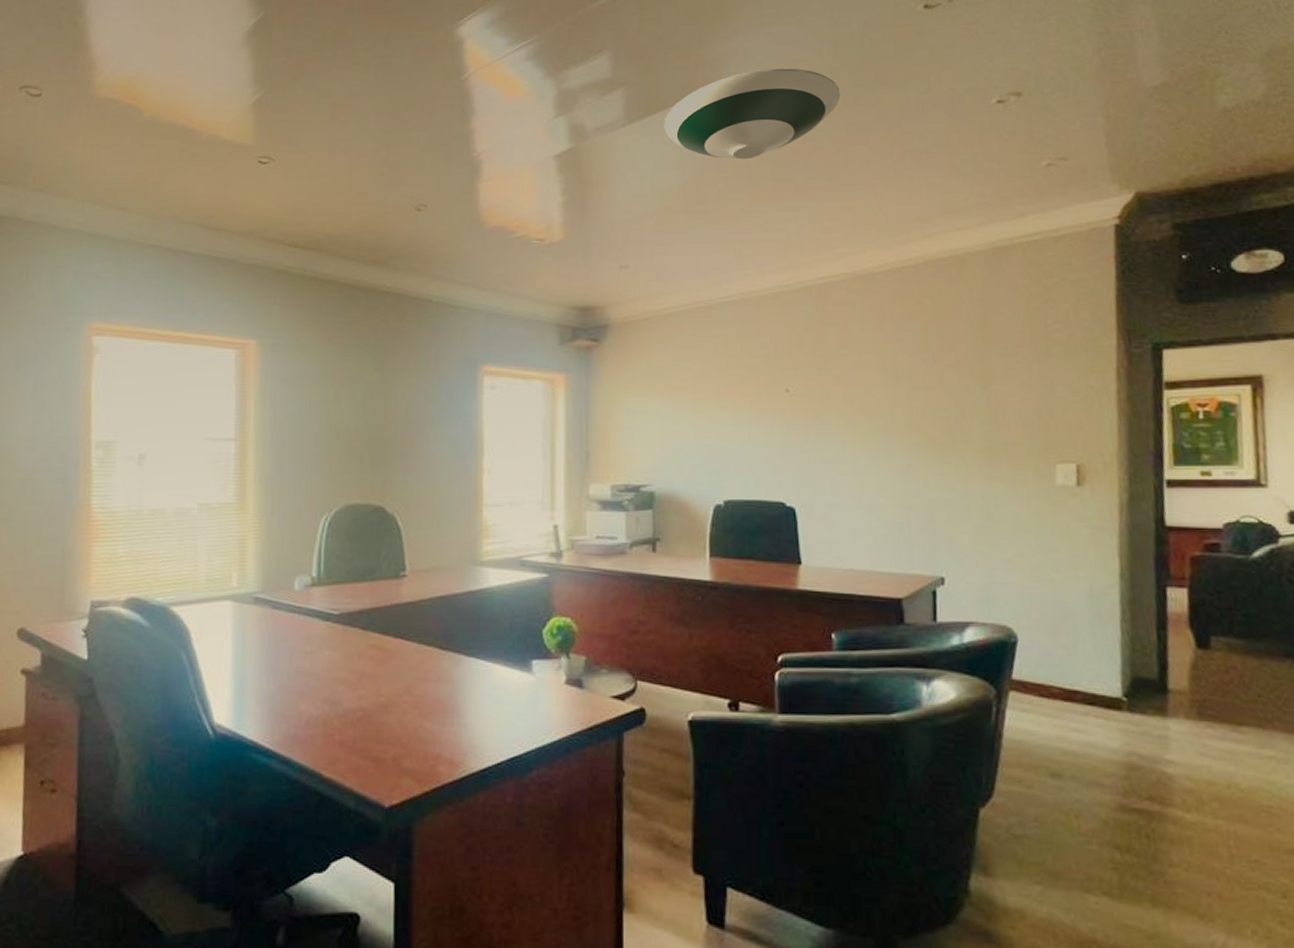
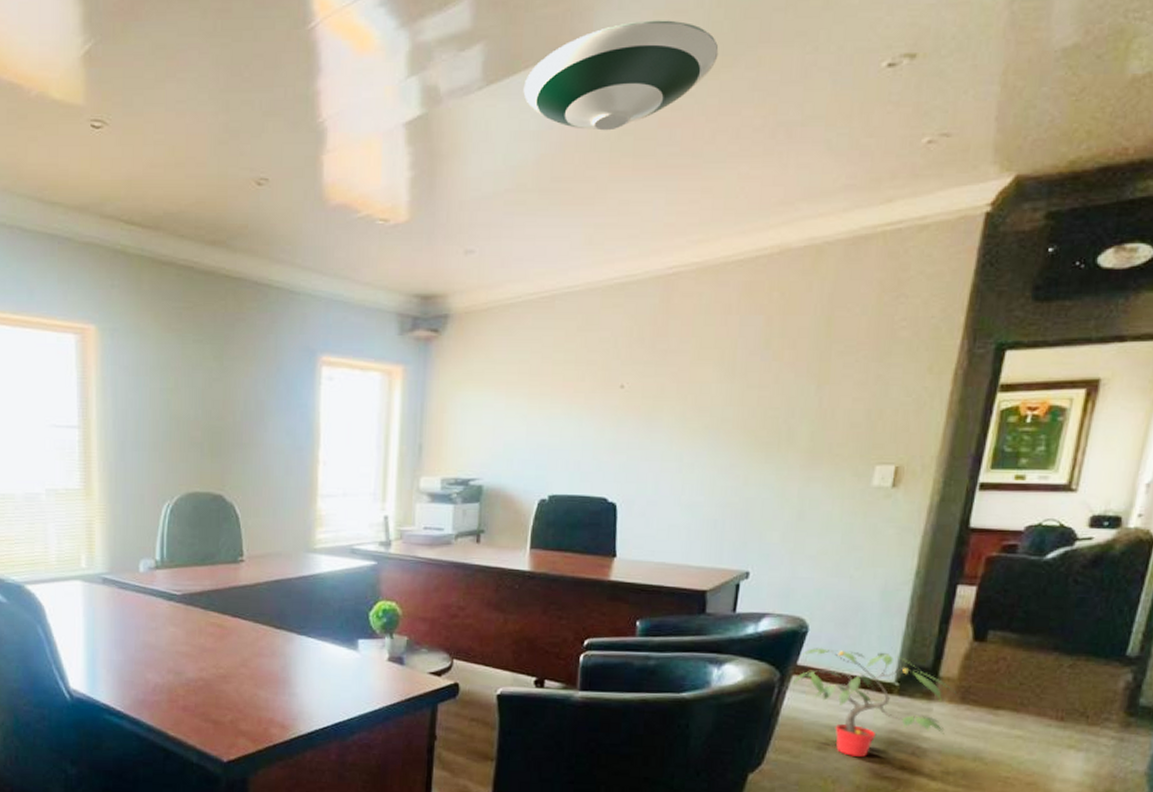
potted plant: none [1010,658,1192,787] -> present [792,647,957,758]

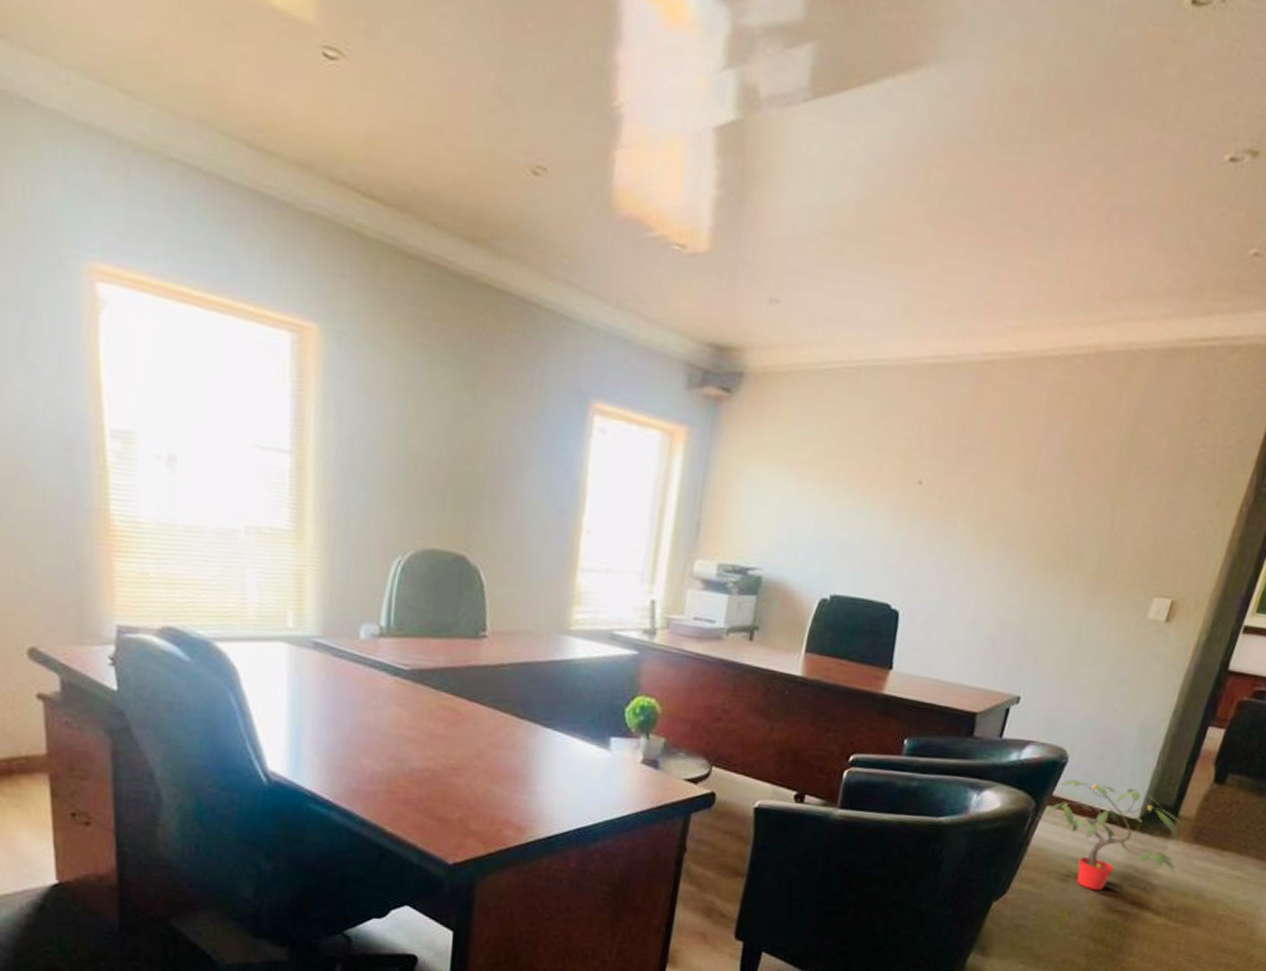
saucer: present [523,20,719,131] -> none [853,51,1067,181]

